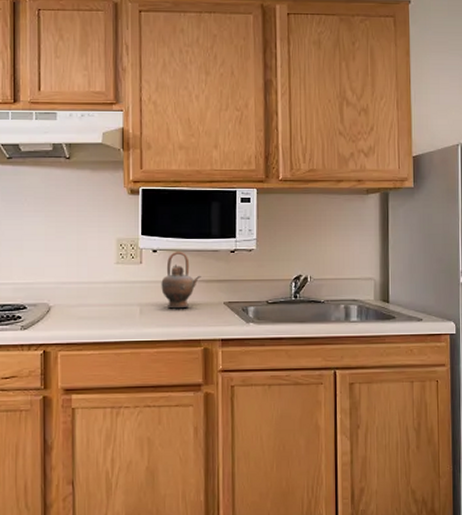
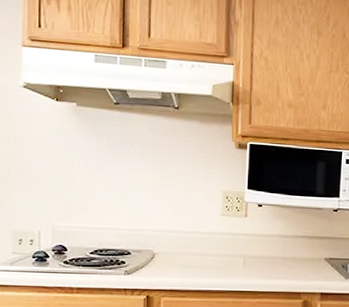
teapot: present [161,251,201,309] -> none [265,206,304,262]

